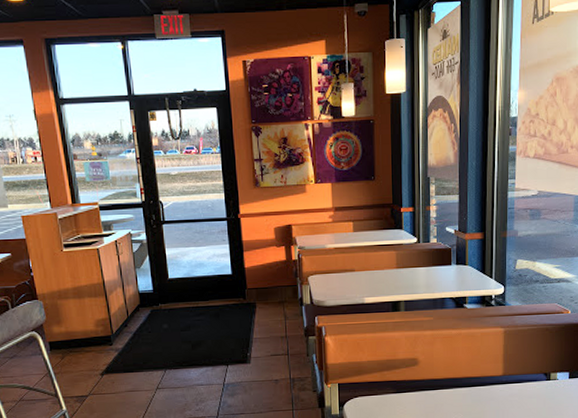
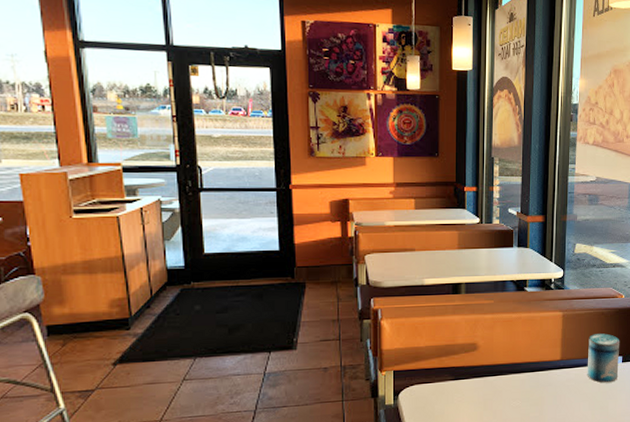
beverage can: none [531,349,567,399] -> present [587,333,620,383]

